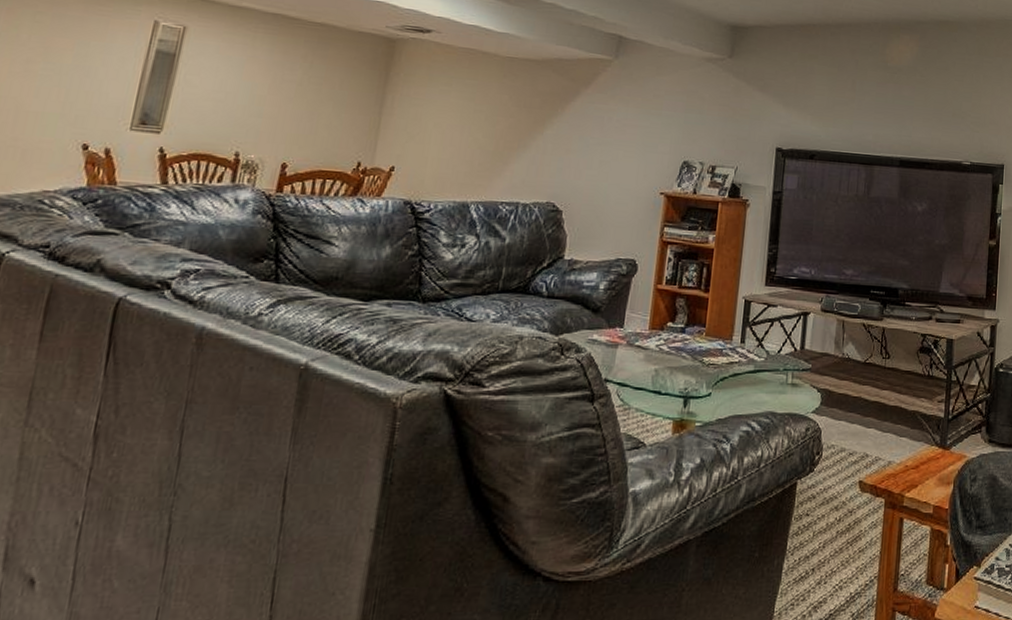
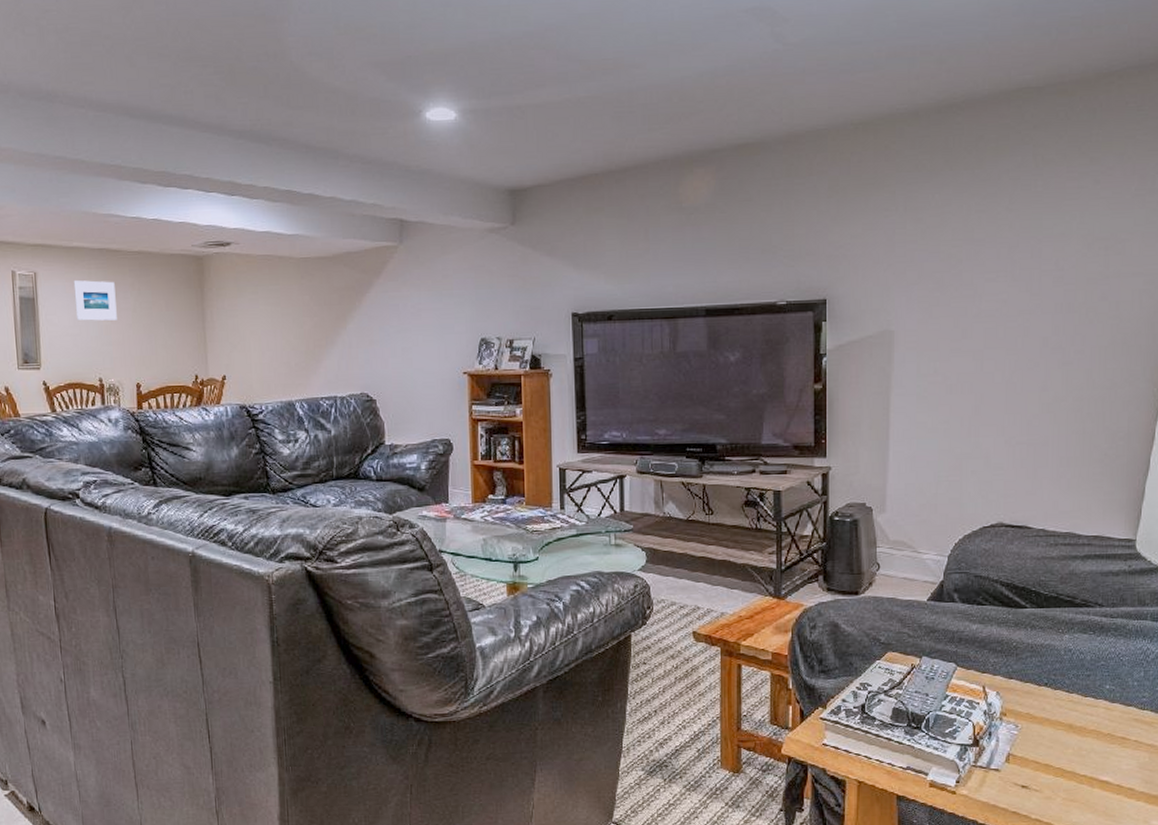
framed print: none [223,42,283,91] -> present [73,280,117,321]

